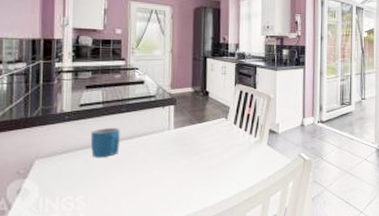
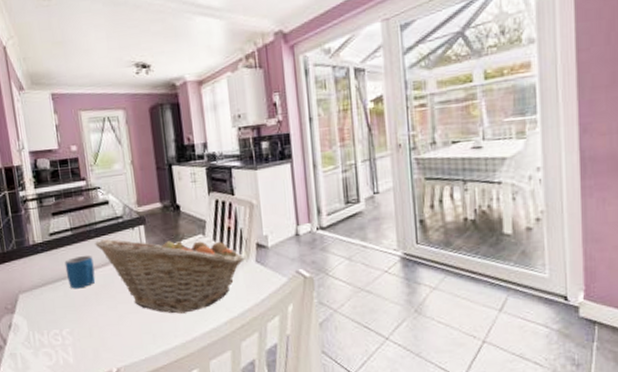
fruit basket: none [124,115,258,186] -> present [95,234,244,314]

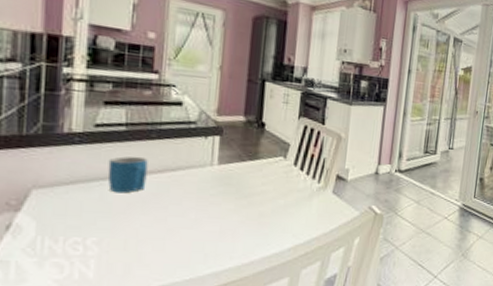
fruit basket: present [95,234,244,314] -> none [154,143,322,235]

